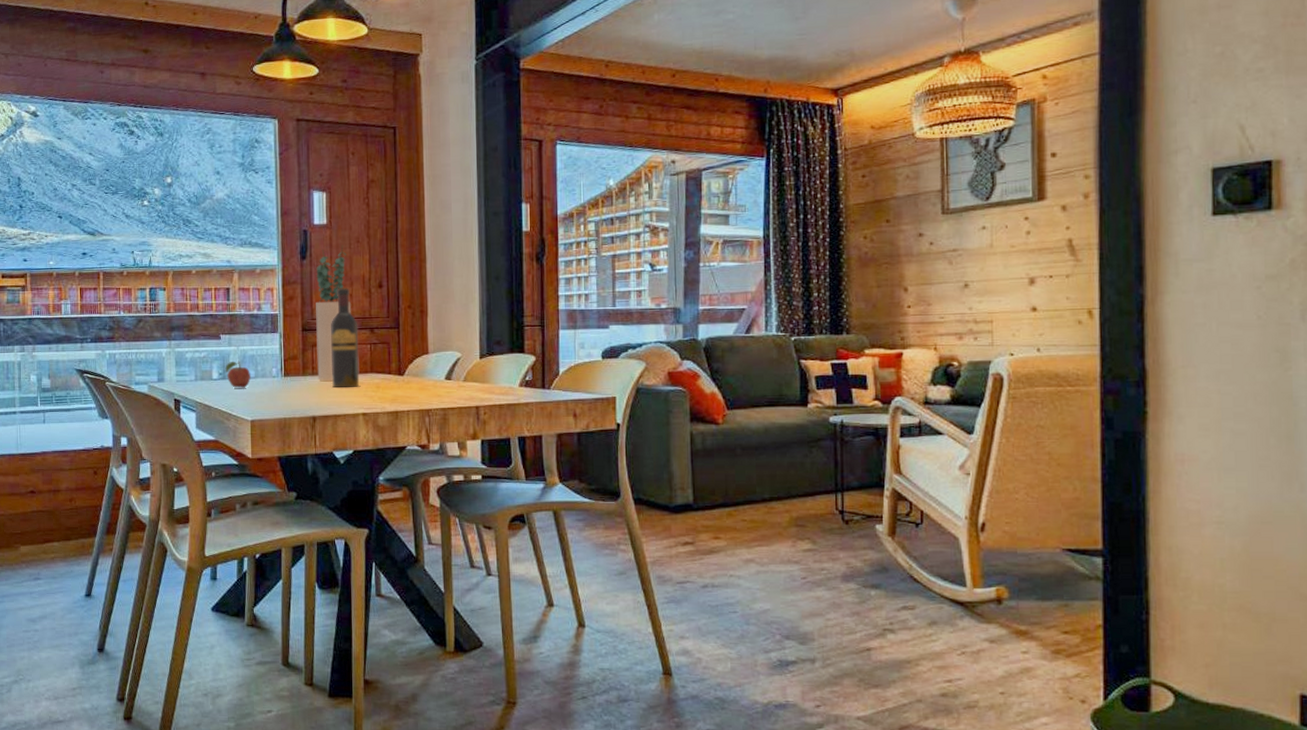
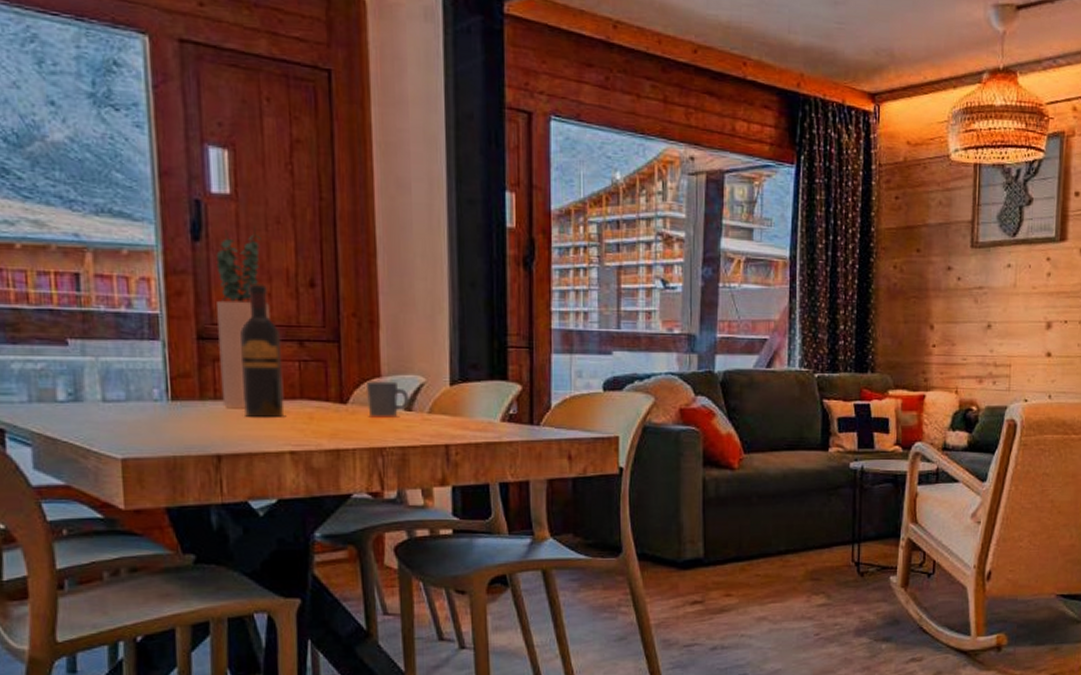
fruit: present [225,360,251,388] -> none [77,376,119,415]
mug: none [418,357,450,387] -> present [367,381,411,419]

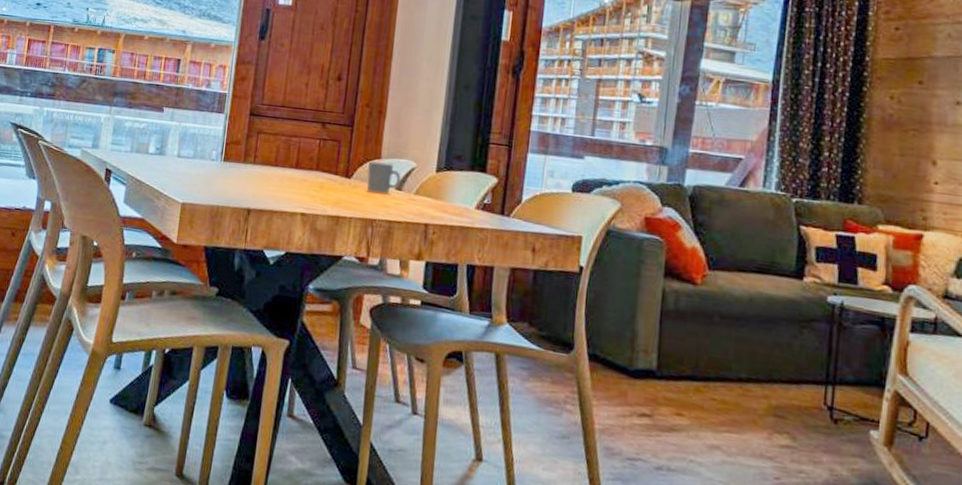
vase: present [216,226,270,409] -> none [258,30,308,174]
wine bottle: present [240,283,285,418] -> none [272,75,310,184]

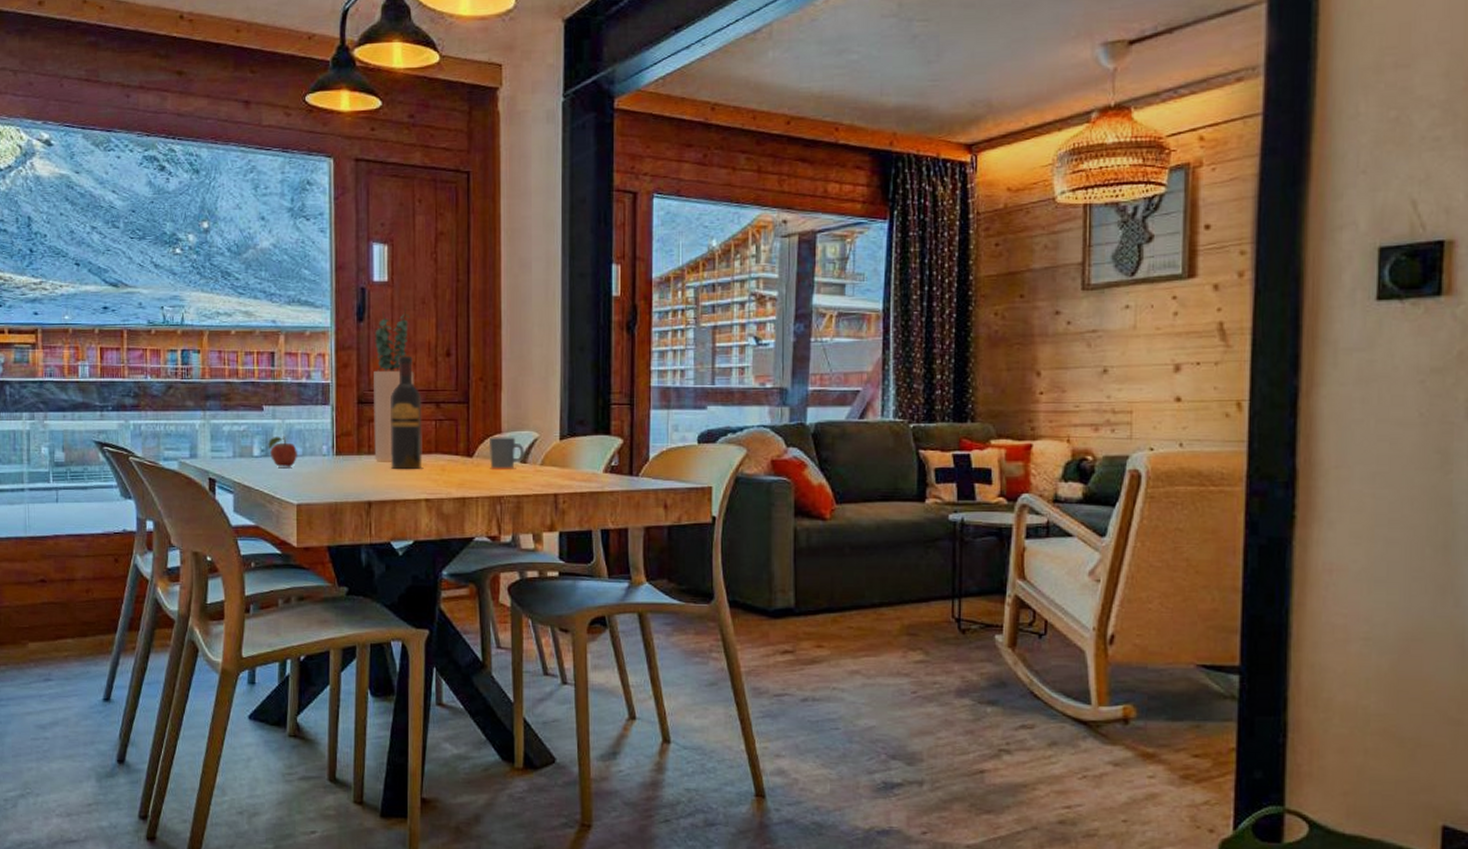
fruit: none [163,136,189,168] -> present [268,436,297,467]
vase: none [258,30,308,174] -> present [374,307,414,462]
wine bottle: none [272,75,310,184] -> present [390,355,422,470]

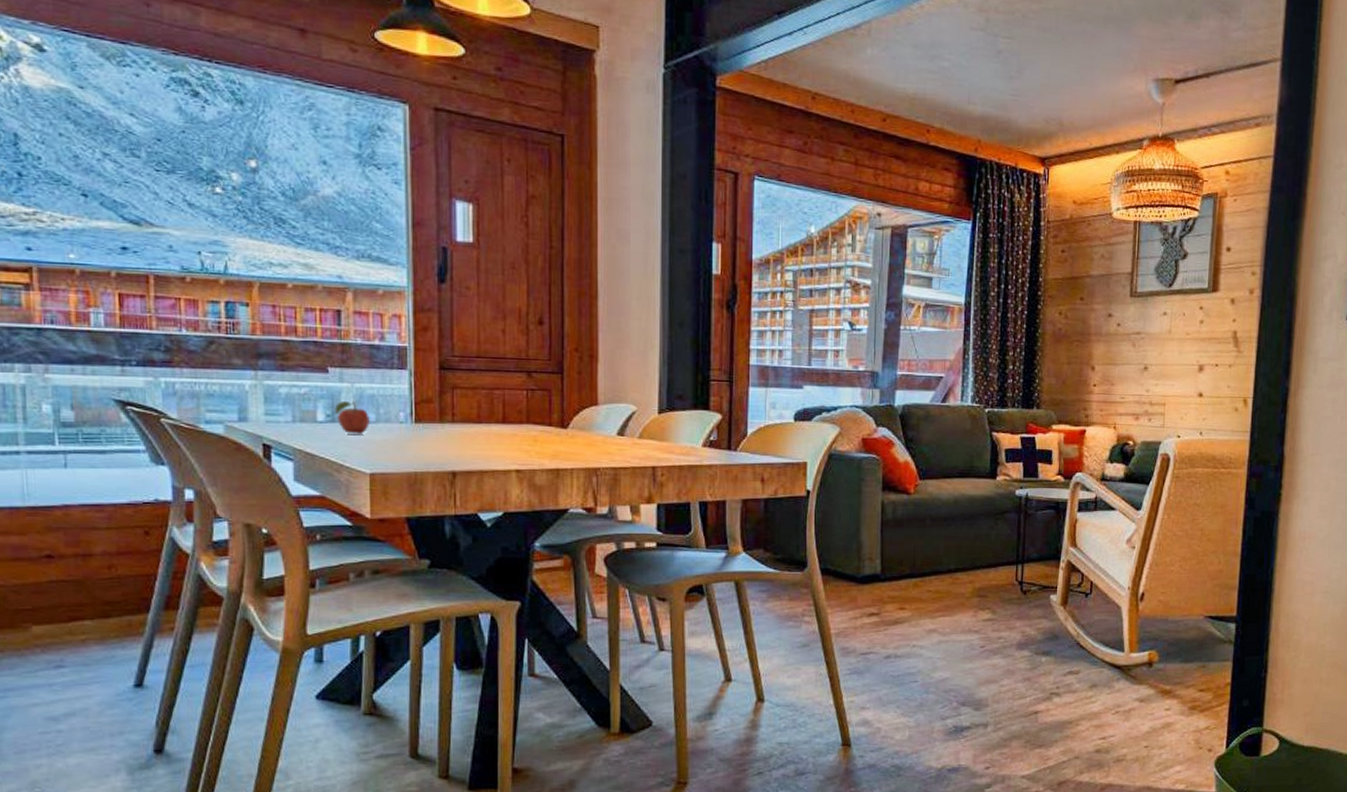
vase: present [374,307,414,462] -> none [457,270,503,432]
wine bottle: present [390,355,422,470] -> none [476,321,513,440]
mug: present [490,437,526,471] -> none [585,408,623,443]

